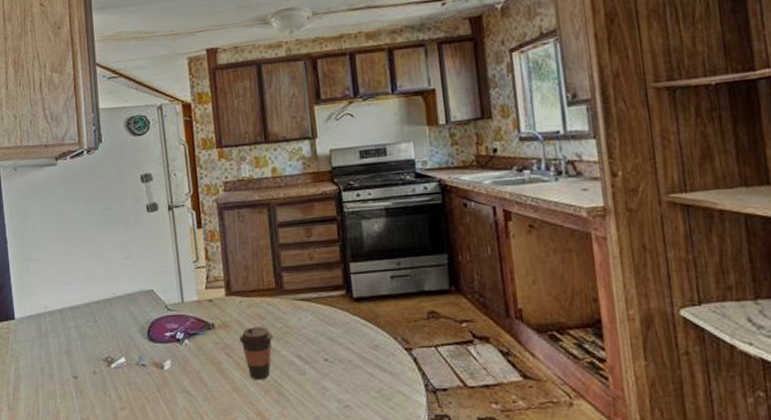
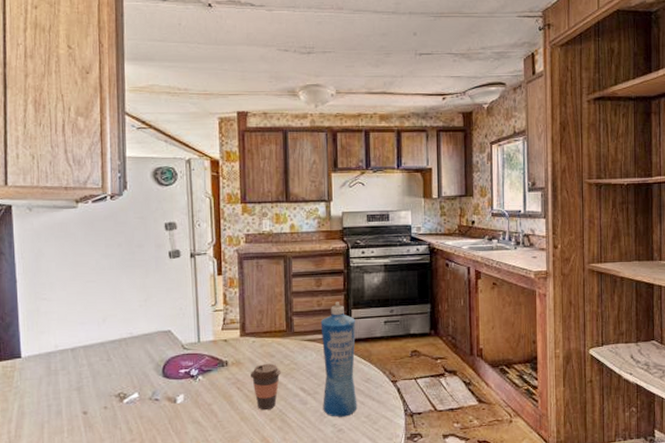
squeeze bottle: none [314,254,366,391] -> present [320,302,357,417]

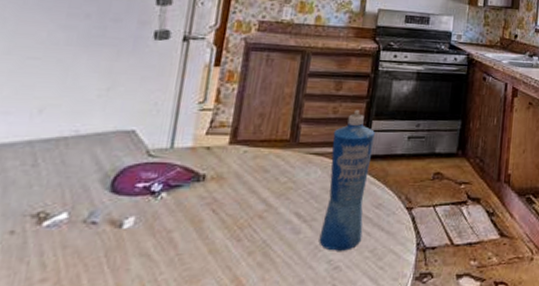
coffee cup: present [251,364,281,411] -> none [233,181,274,241]

